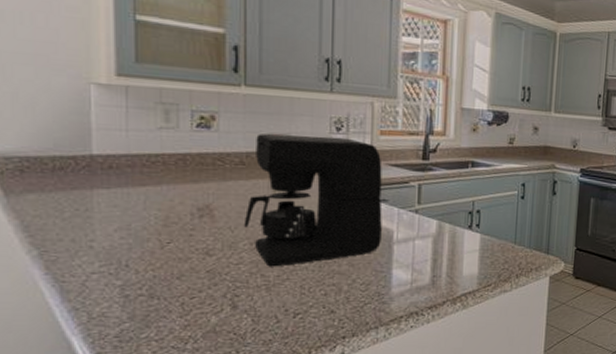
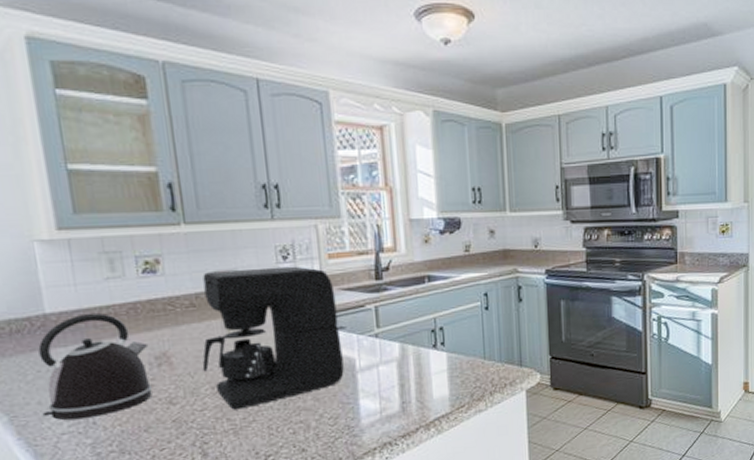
kettle: none [74,159,193,261] -> present [38,312,153,420]

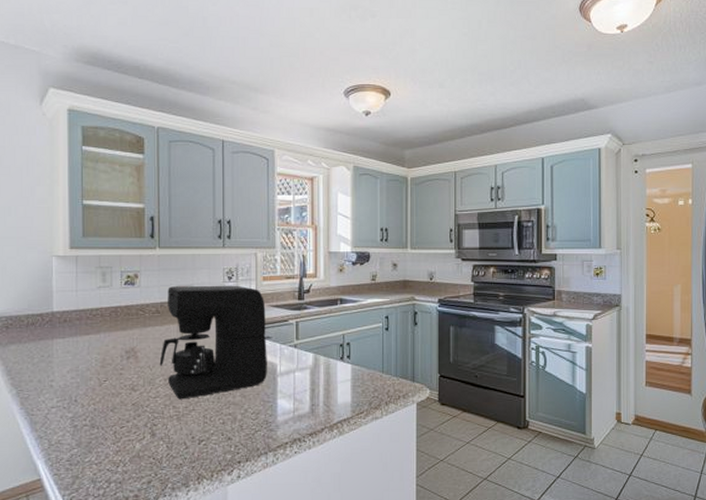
kettle: present [38,312,153,420] -> none [40,313,122,397]

